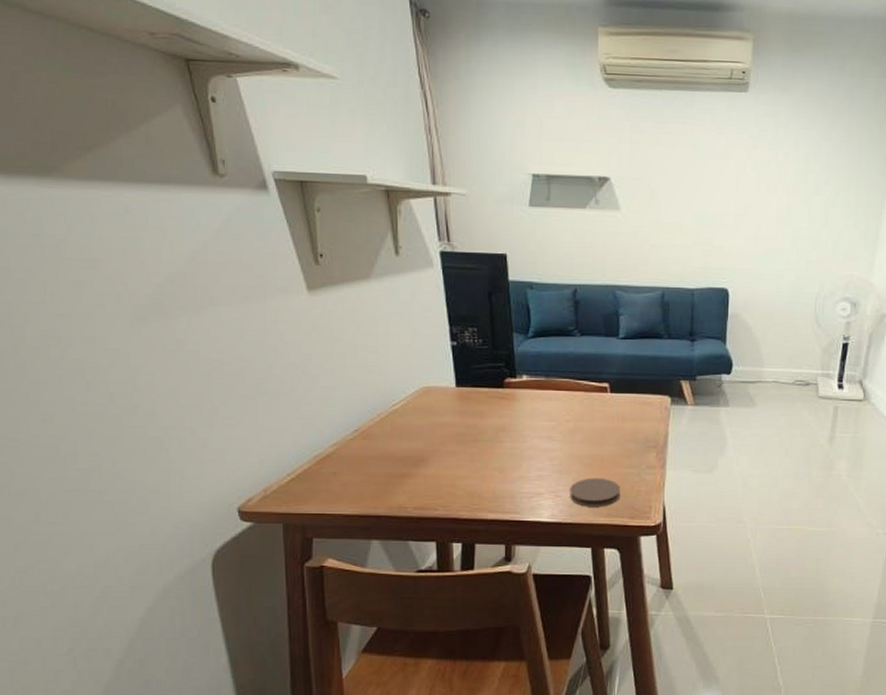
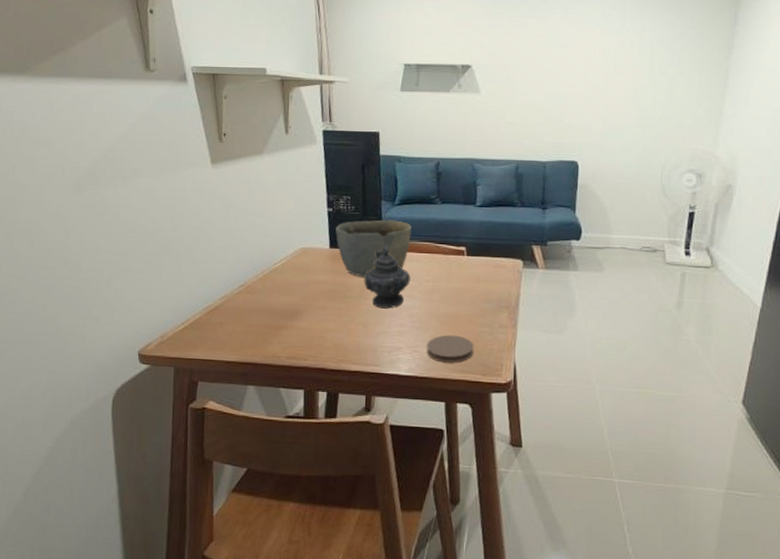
bowl: none [462,354,548,419] -> present [336,220,412,278]
teapot: none [497,382,549,452] -> present [364,245,411,309]

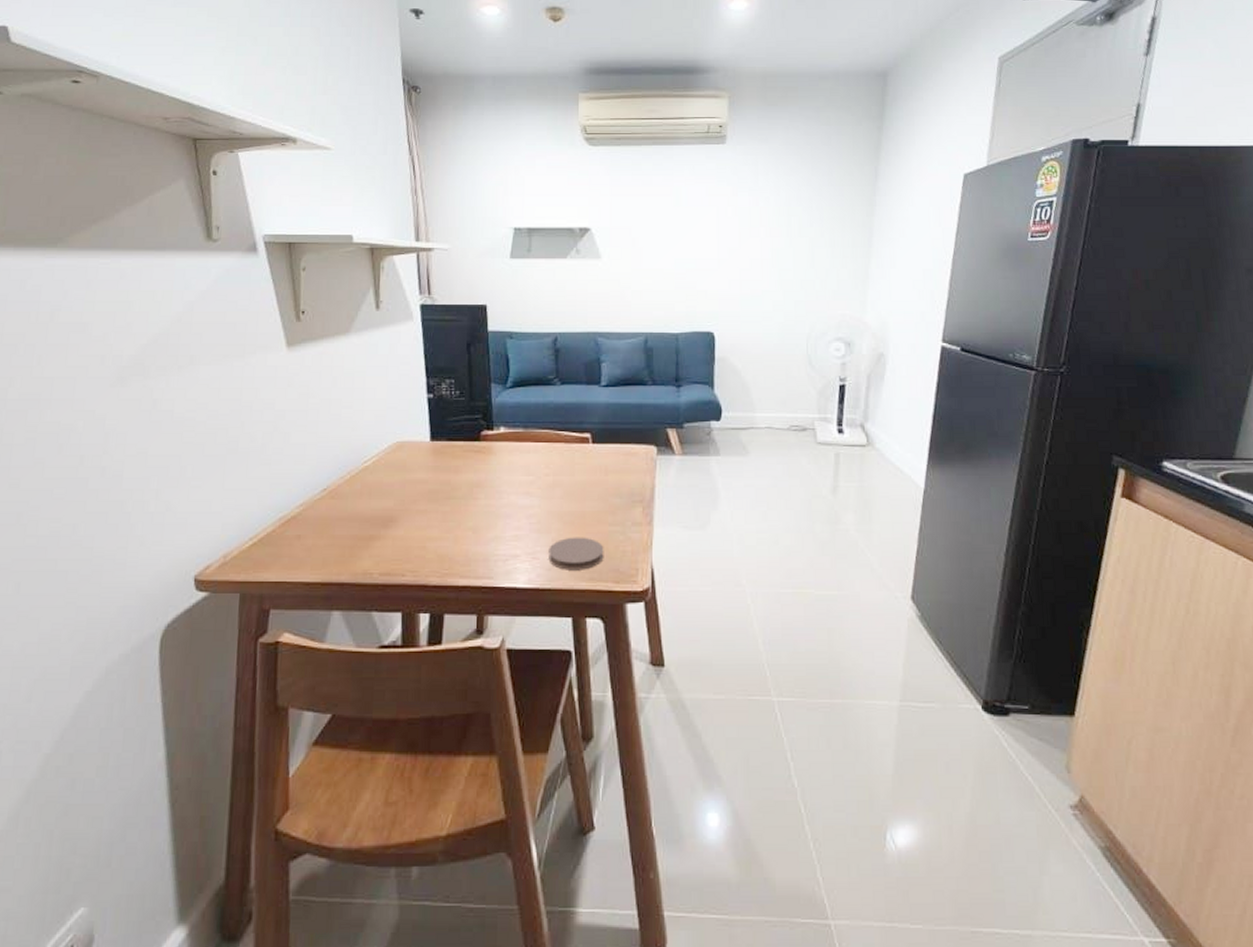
bowl: present [336,220,412,278] -> none [437,405,527,474]
teapot: present [364,245,411,309] -> none [472,434,527,509]

